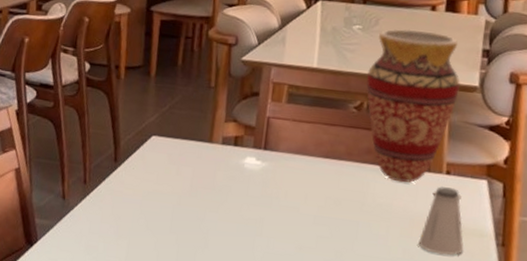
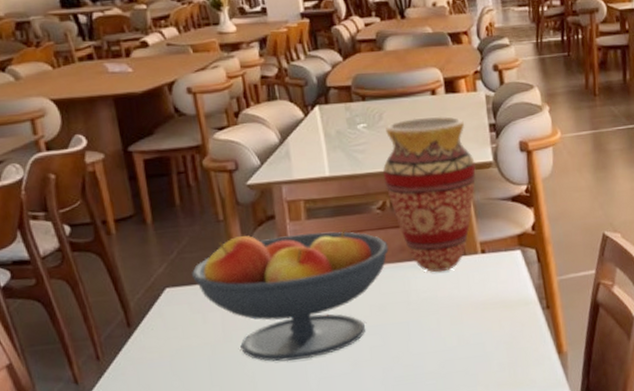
fruit bowl: none [176,104,357,232] -> present [191,228,389,362]
saltshaker: present [418,186,464,256] -> none [469,265,514,333]

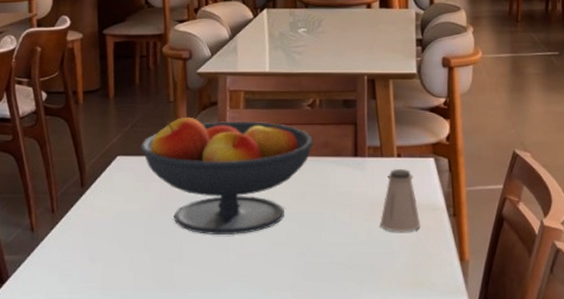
vase: present [382,116,477,273] -> none [316,27,401,170]
saltshaker: none [469,265,514,333] -> present [380,169,421,232]

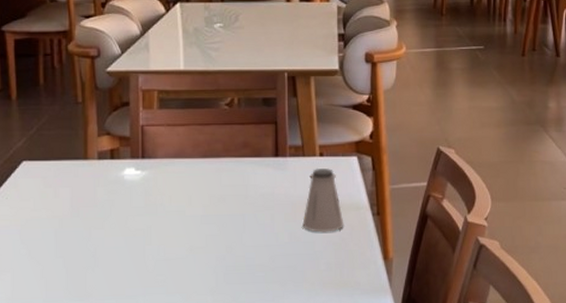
fruit bowl: present [140,116,314,234] -> none [47,118,232,240]

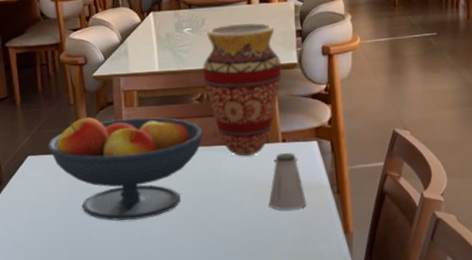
fruit bowl: none [47,118,232,240] -> present [47,115,204,221]
vase: none [233,22,323,171] -> present [202,22,283,156]

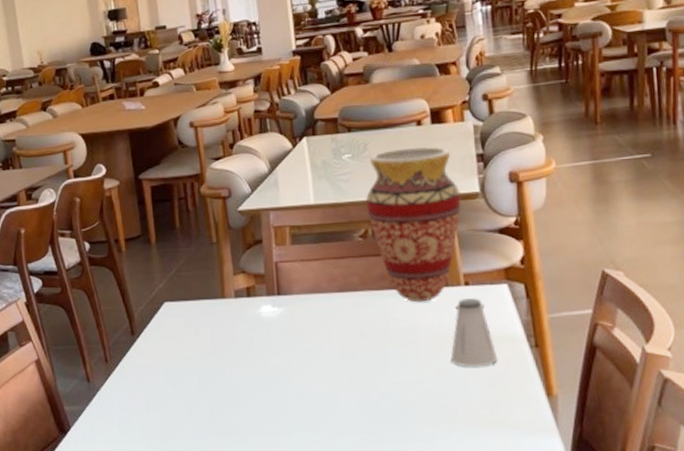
fruit bowl: present [47,115,204,221] -> none [186,254,369,378]

